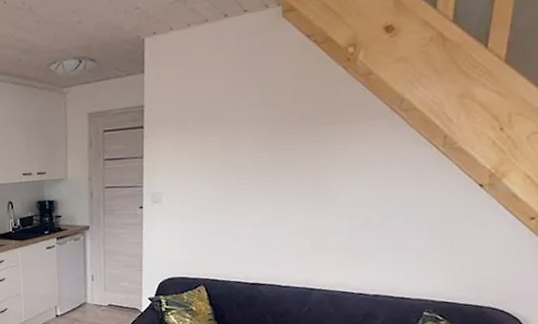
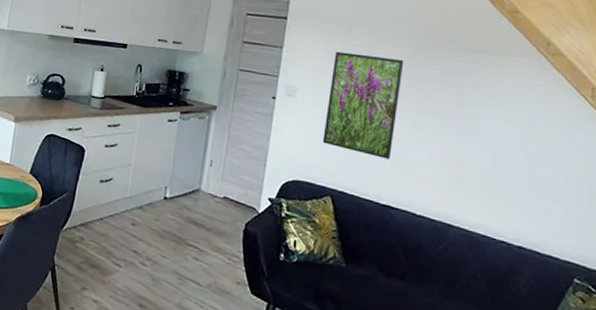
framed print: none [191,145,261,243] -> present [322,51,404,159]

